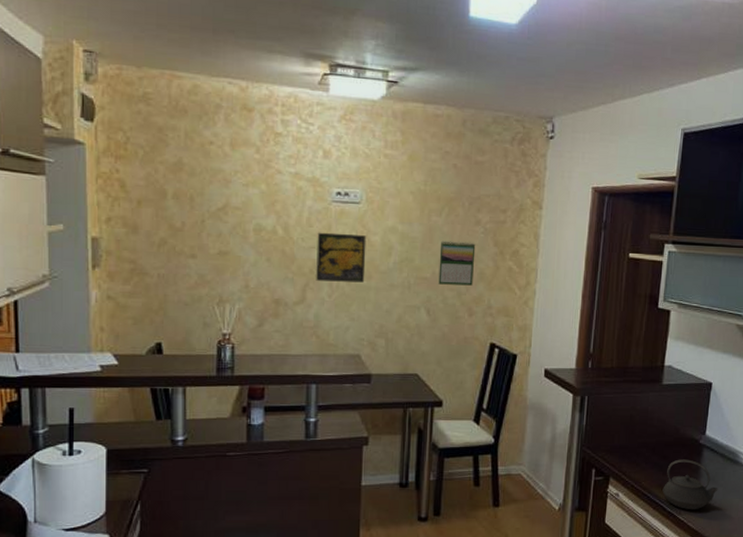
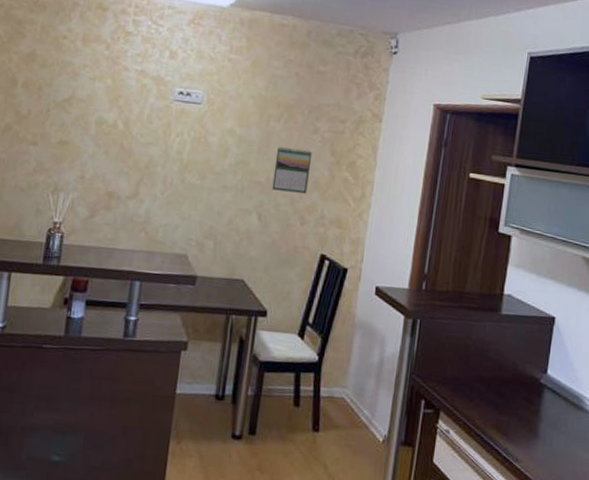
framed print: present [316,232,367,283] -> none [150,129,204,182]
teapot: present [662,459,718,510] -> none [498,398,560,458]

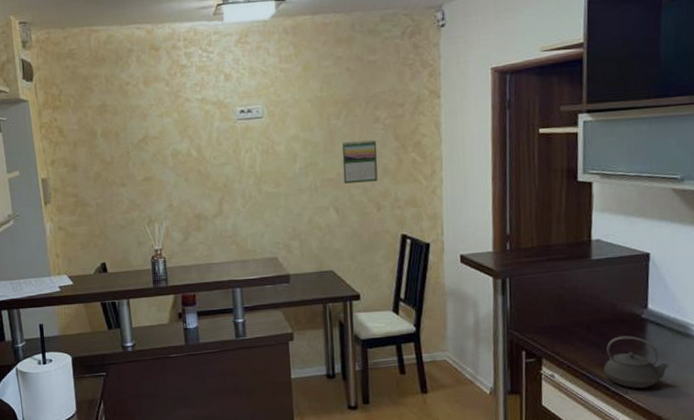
teapot: none [498,398,560,458] -> present [603,335,670,389]

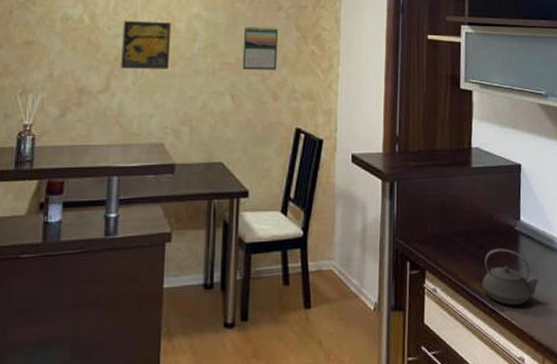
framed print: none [227,147,274,194] -> present [121,20,172,69]

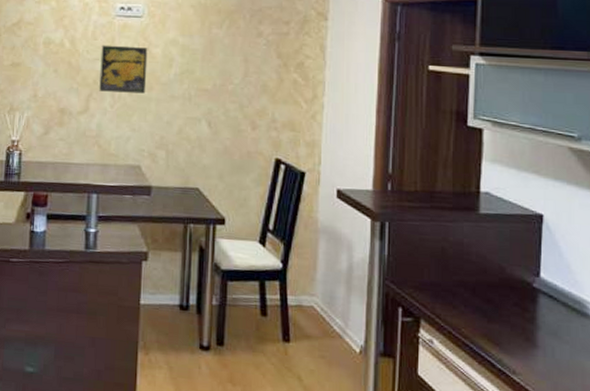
calendar: present [242,26,279,70] -> none [219,52,258,98]
teapot: present [481,248,540,306] -> none [489,304,563,370]

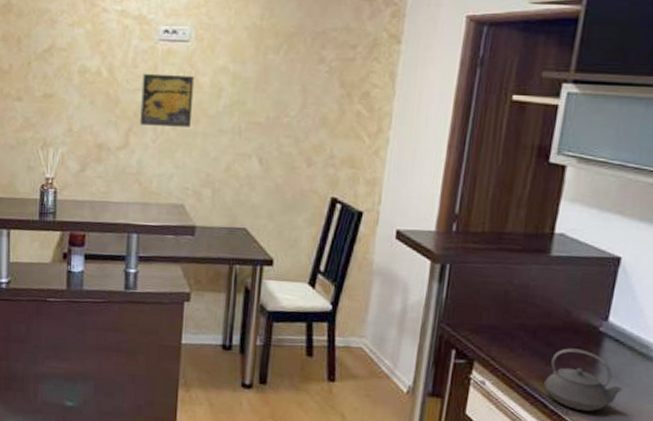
teapot: none [489,304,563,370] -> present [544,348,623,412]

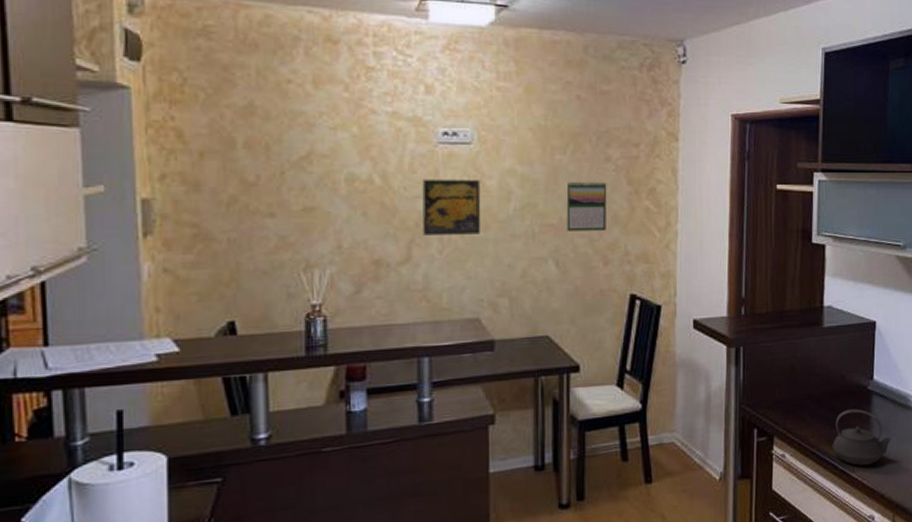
calendar: none [273,81,318,132] -> present [566,181,607,231]

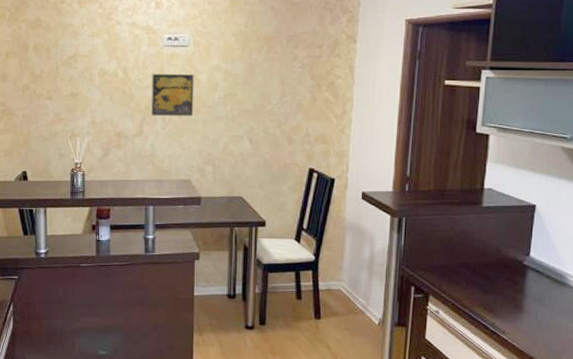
calendar: present [566,181,607,231] -> none [259,76,294,116]
teapot: present [832,409,892,466] -> none [484,280,545,330]

